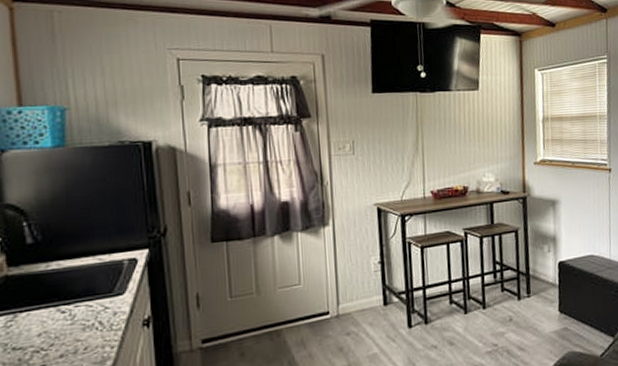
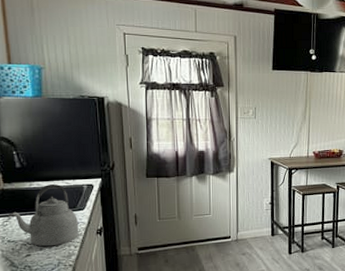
kettle: none [14,261,117,352] -> present [8,183,79,247]

